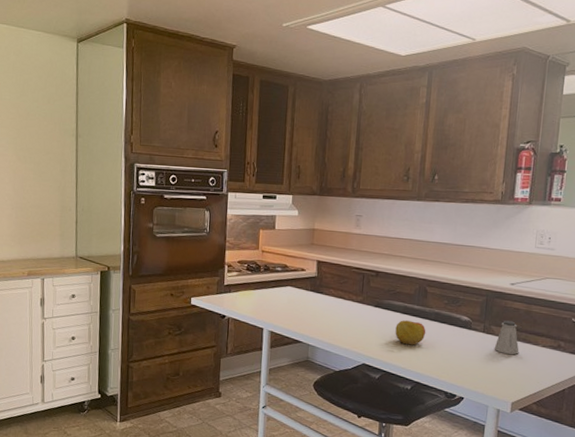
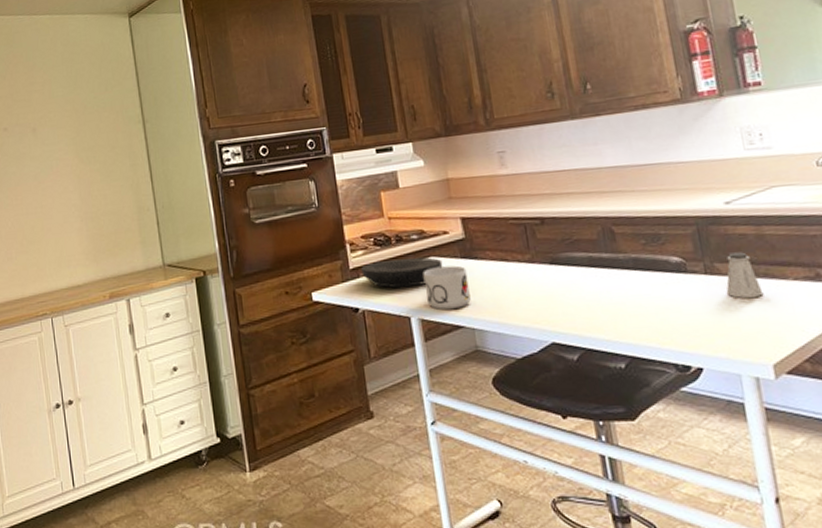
plate: none [233,282,296,307] -> present [361,257,443,289]
mug: none [278,294,313,328] -> present [423,265,471,311]
apple: present [395,320,426,345] -> none [583,274,628,308]

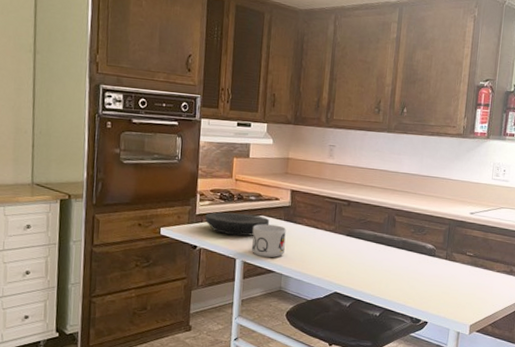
saltshaker: present [726,252,764,298] -> none [455,248,477,280]

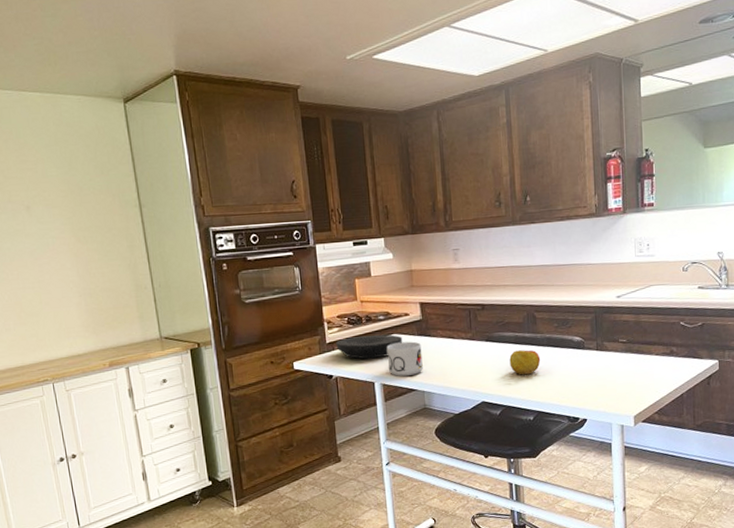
apple: none [365,248,394,273] -> present [509,350,541,375]

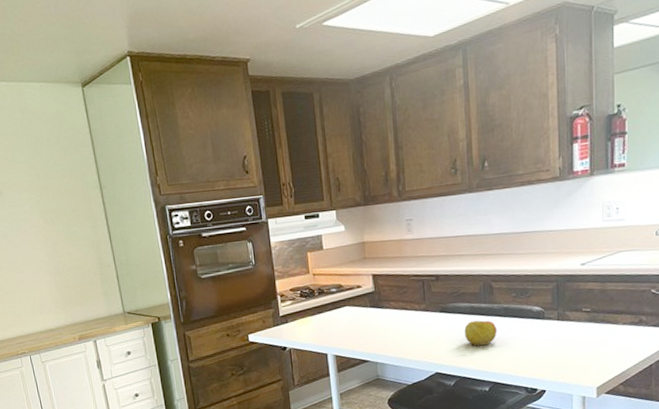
plate: present [336,334,403,360] -> none [289,307,356,332]
mug: present [386,341,423,377] -> none [339,313,376,349]

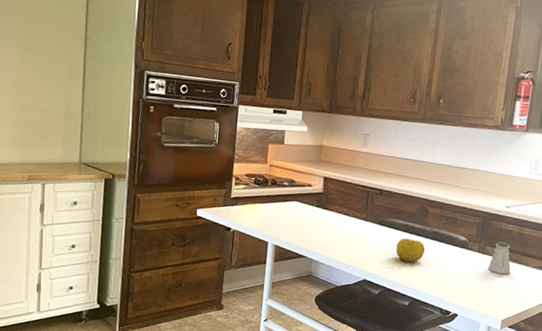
saltshaker: none [571,303,599,338] -> present [488,241,511,274]

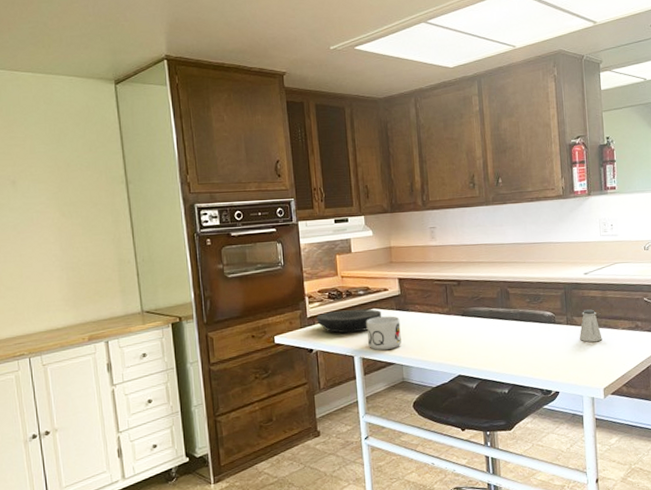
plate: none [239,196,302,221] -> present [317,309,382,334]
mug: none [283,209,318,243] -> present [366,316,401,351]
apple: present [396,238,426,263] -> none [484,324,514,349]

